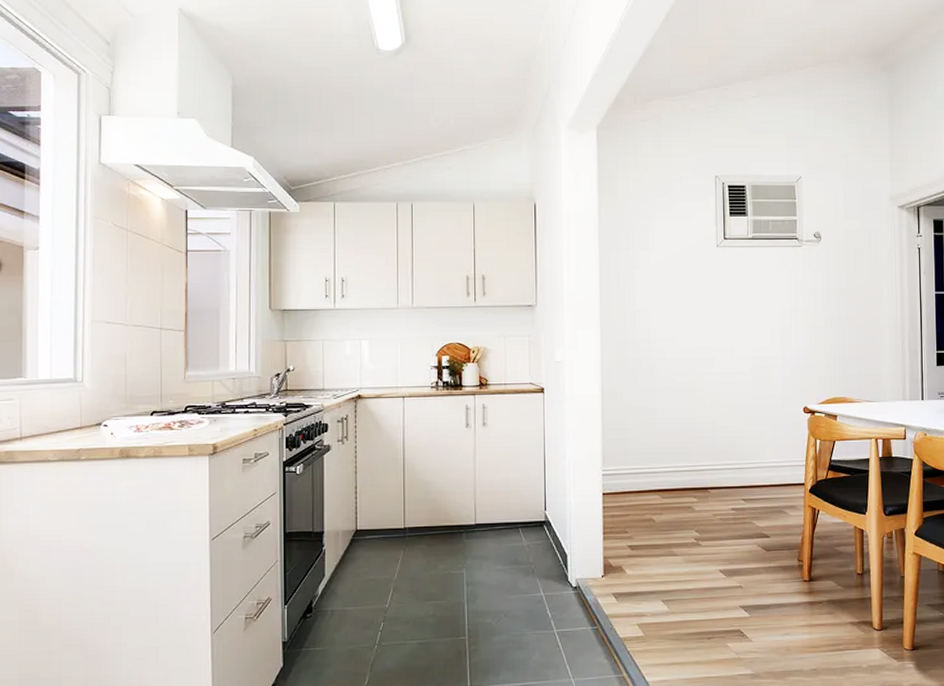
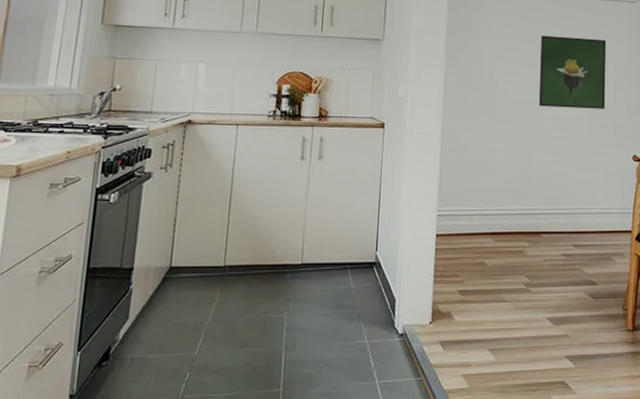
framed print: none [698,288,772,363] -> present [538,35,606,109]

